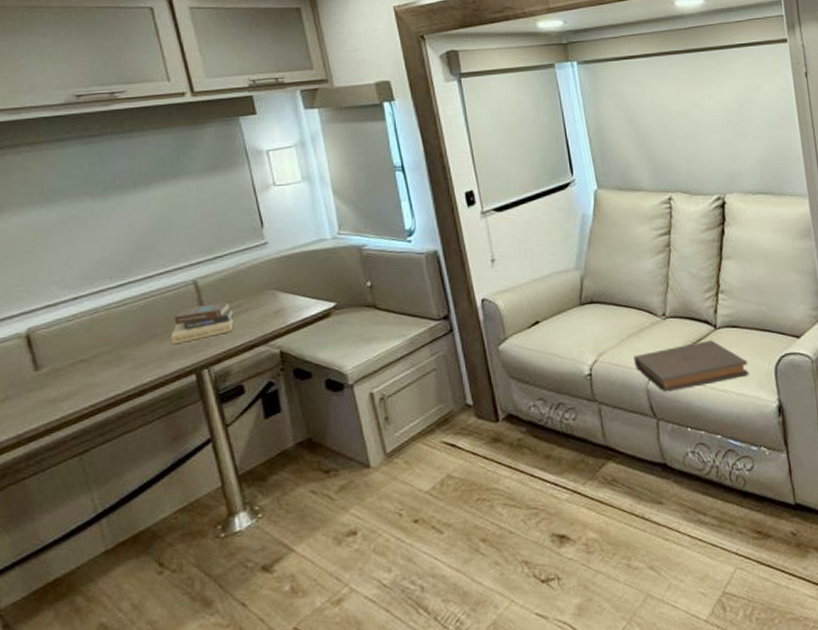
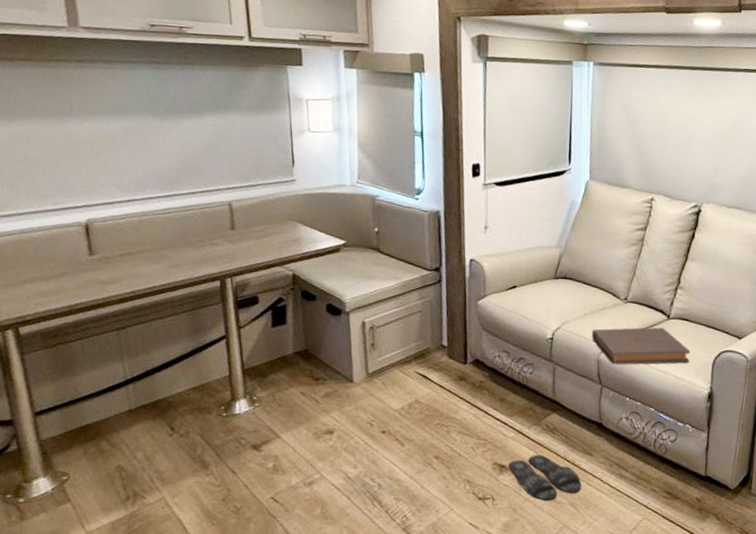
books: present [171,301,234,345] -> none [203,223,259,254]
slippers: none [569,514,658,569] -> present [509,454,582,501]

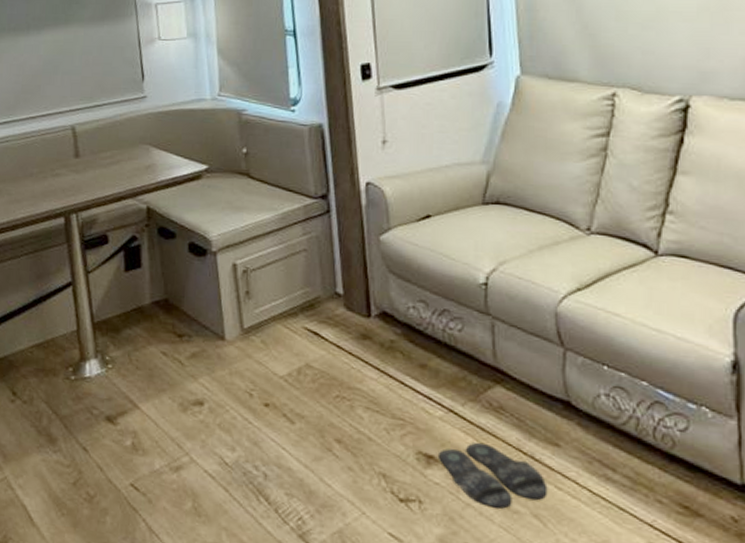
book: present [591,327,691,365] -> none [543,267,697,320]

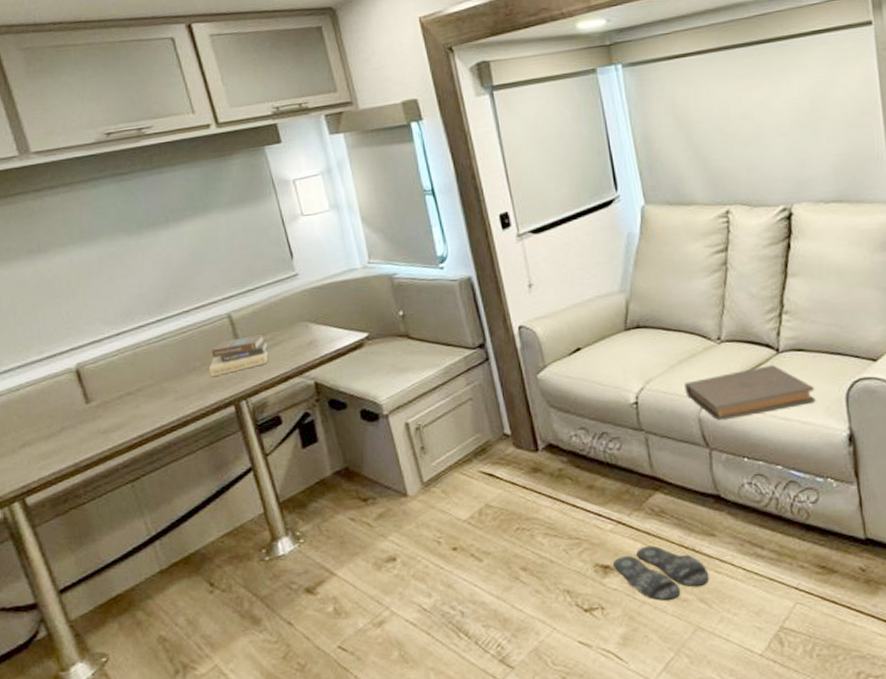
books: none [45,150,107,186] -> present [209,333,269,378]
book: none [543,267,697,320] -> present [684,365,816,421]

